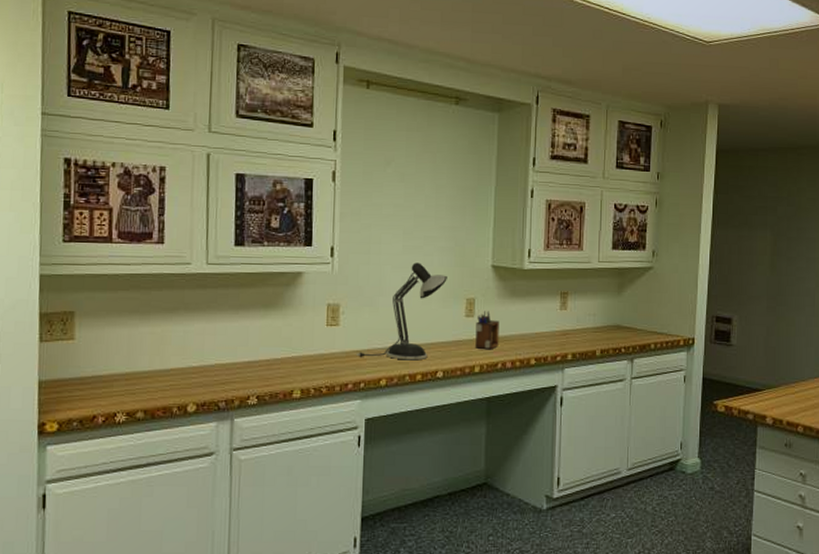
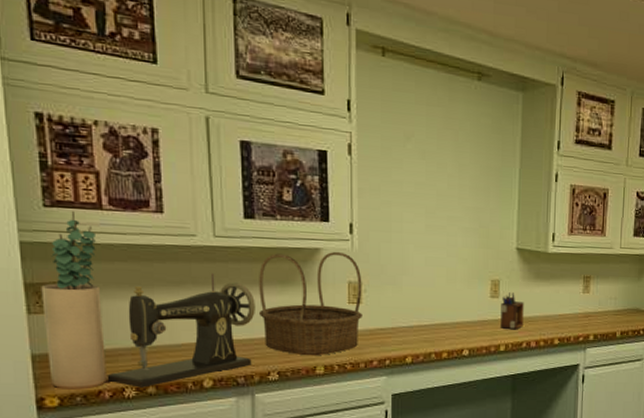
vase: none [52,245,104,415] -> present [41,211,107,390]
sewing machine: none [101,299,240,413] -> present [107,273,255,388]
basket: none [242,274,341,380] -> present [258,251,362,356]
desk lamp: present [356,262,447,361] -> none [380,242,472,339]

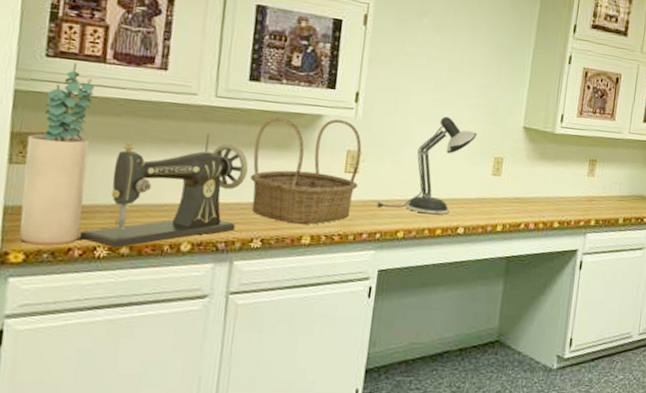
desk lamp: none [380,242,472,339] -> present [374,116,477,215]
desk organizer: present [500,292,524,330] -> none [499,171,526,210]

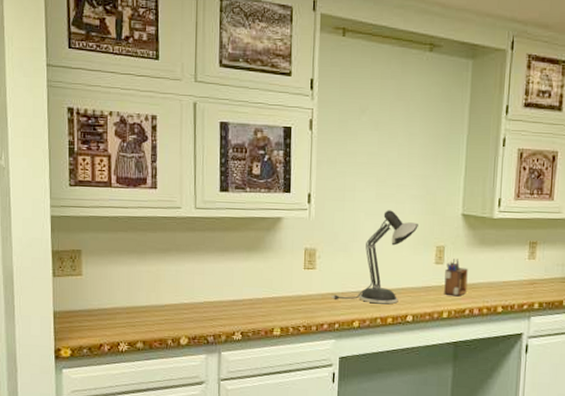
vase: present [19,63,94,246] -> none [63,189,107,343]
sewing machine: present [79,133,248,248] -> none [107,241,225,343]
basket: present [249,117,362,225] -> none [227,220,317,319]
desk organizer: none [499,171,526,210] -> present [444,259,468,297]

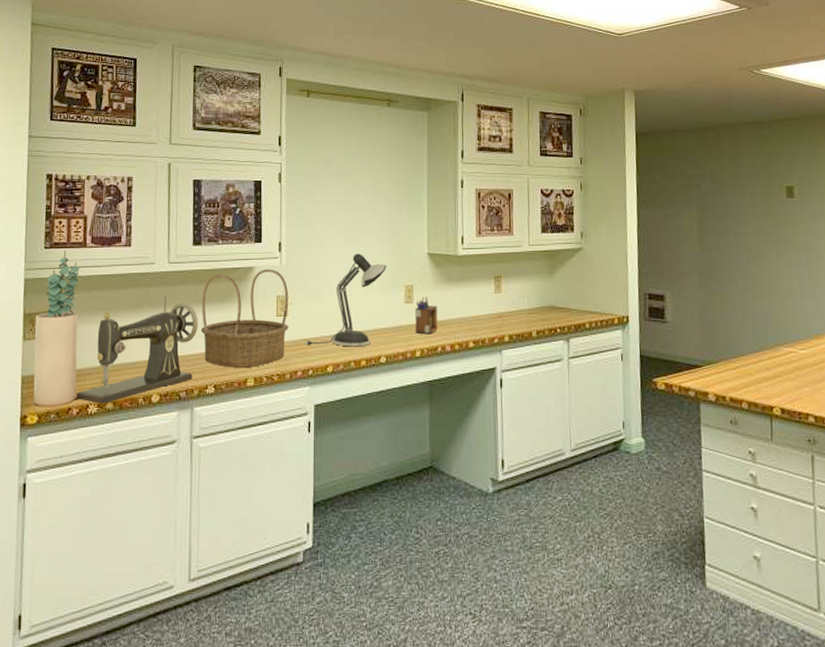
vase: none [63,189,107,343] -> present [33,251,79,407]
sewing machine: none [107,241,225,343] -> present [76,296,198,404]
basket: none [227,220,317,319] -> present [200,268,289,369]

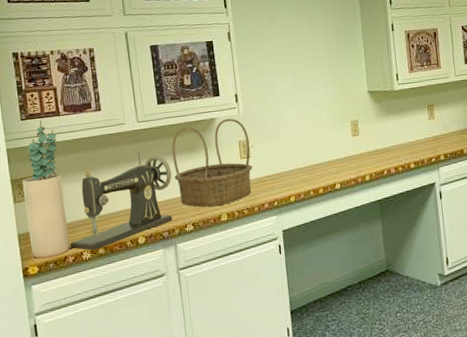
desk lamp: present [304,253,386,347] -> none [268,97,333,182]
desk organizer: present [415,297,438,335] -> none [361,129,383,161]

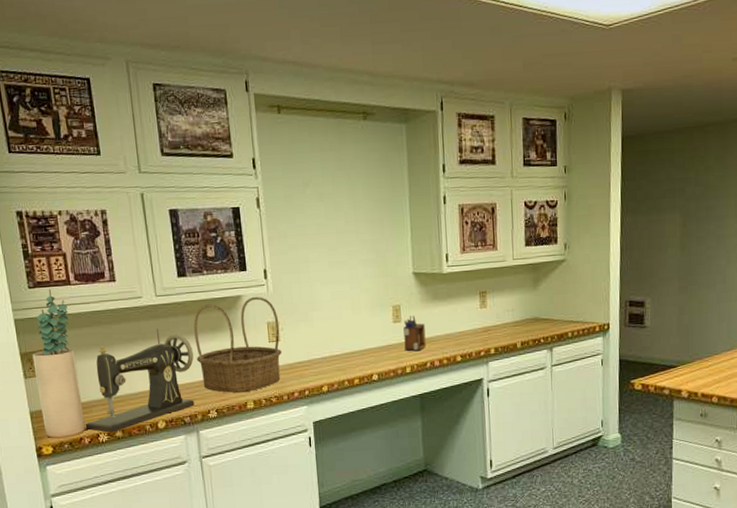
desk organizer: none [361,129,383,161] -> present [403,316,426,352]

